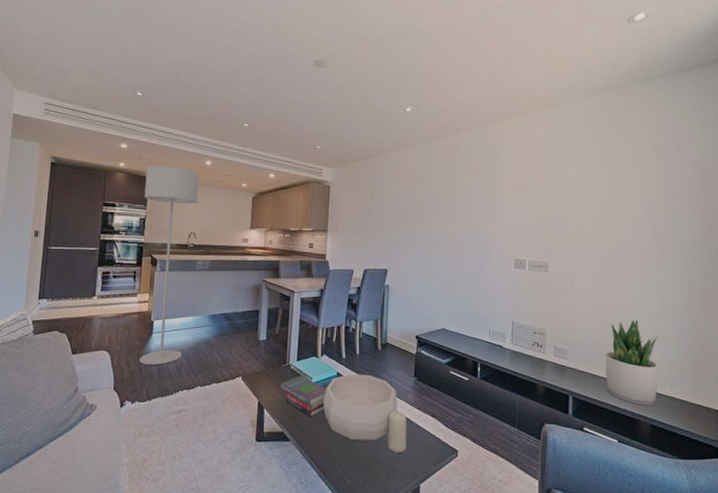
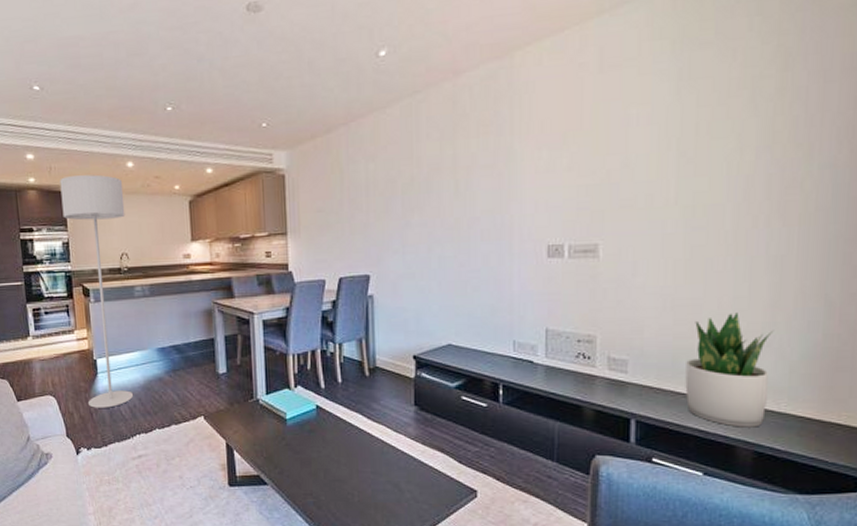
books: present [280,376,327,418] -> none [249,411,306,458]
decorative bowl: present [323,373,398,442] -> none [302,406,396,483]
candle: present [387,411,407,453] -> none [385,447,410,495]

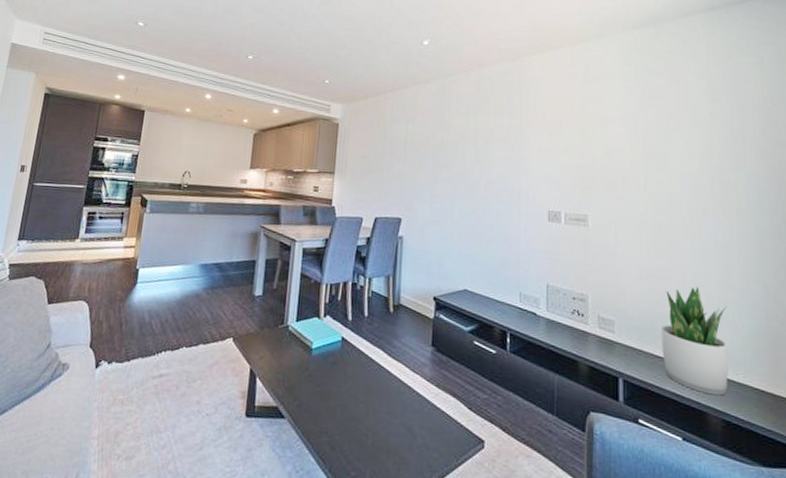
floor lamp: present [60,174,134,408] -> none [120,98,199,320]

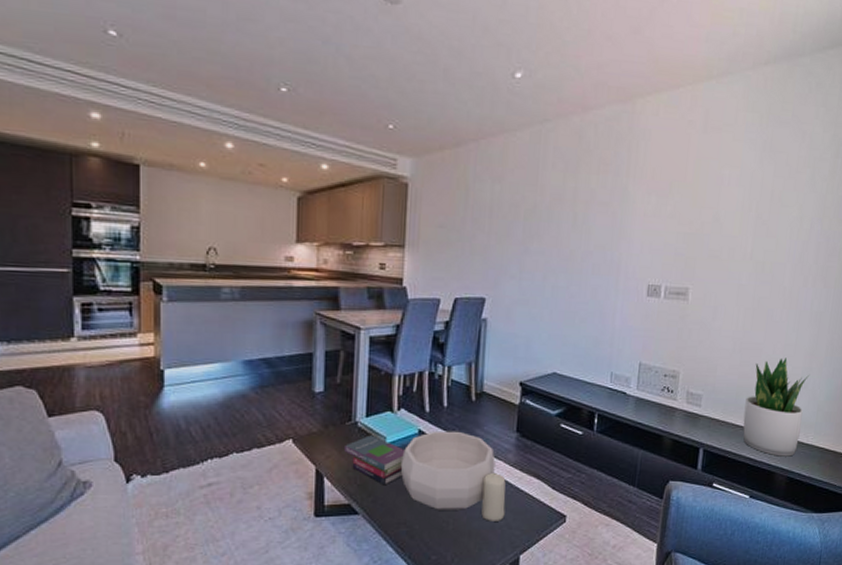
books: none [276,339,330,391] -> present [345,435,406,486]
decorative bowl: none [324,339,412,424] -> present [400,430,496,510]
candle: none [399,387,423,440] -> present [481,473,506,521]

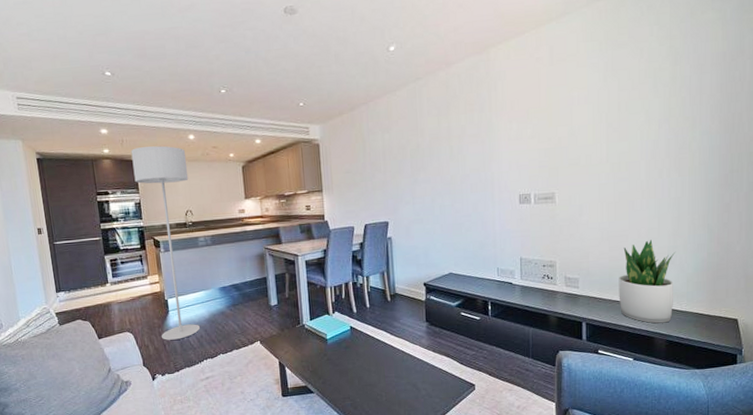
floor lamp: none [134,147,218,428] -> present [131,145,201,340]
books: present [345,435,406,486] -> none [297,333,343,370]
decorative bowl: present [400,430,496,510] -> none [340,325,413,387]
candle: present [481,473,506,521] -> none [405,355,425,393]

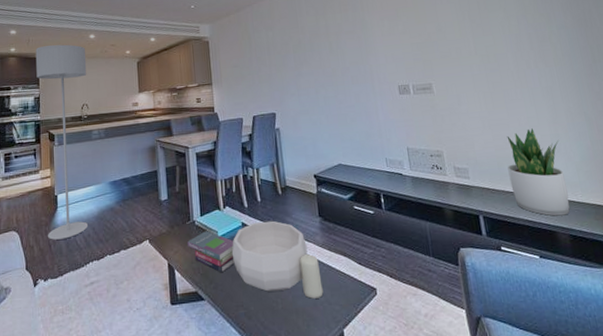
books: none [297,333,343,370] -> present [187,231,235,273]
decorative bowl: none [340,325,413,387] -> present [231,220,308,292]
candle: none [405,355,425,393] -> present [300,254,324,299]

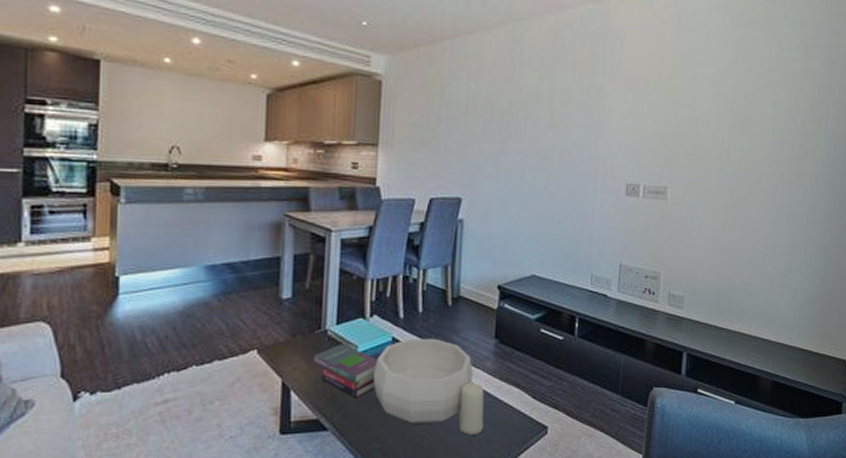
floor lamp: present [36,44,89,240] -> none [94,42,184,339]
planter: present [507,128,570,216] -> none [726,257,789,360]

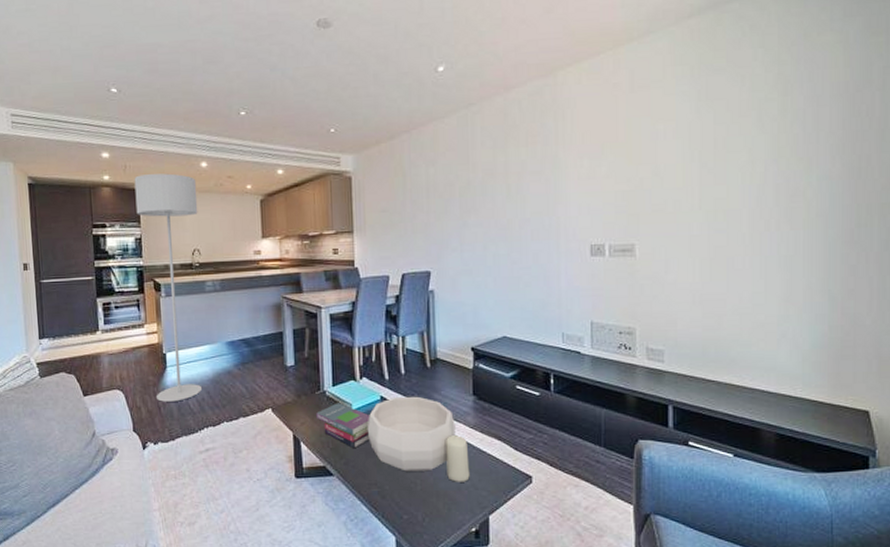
floor lamp: none [94,42,184,339] -> present [134,173,203,402]

